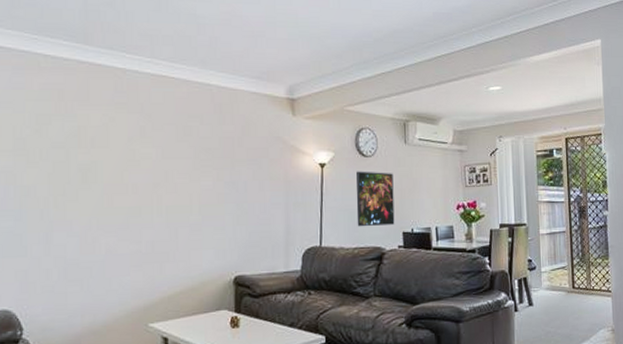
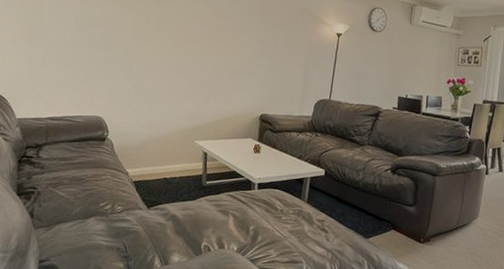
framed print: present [356,171,395,227] -> none [361,42,397,90]

